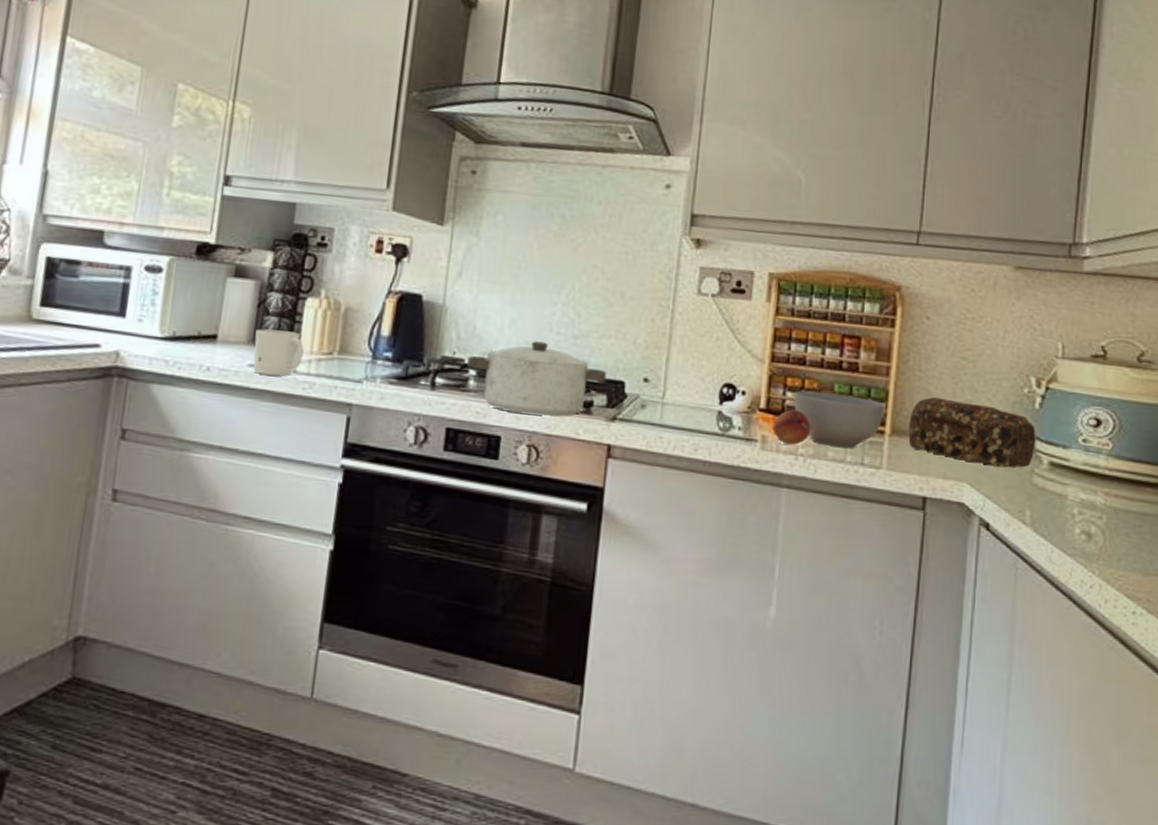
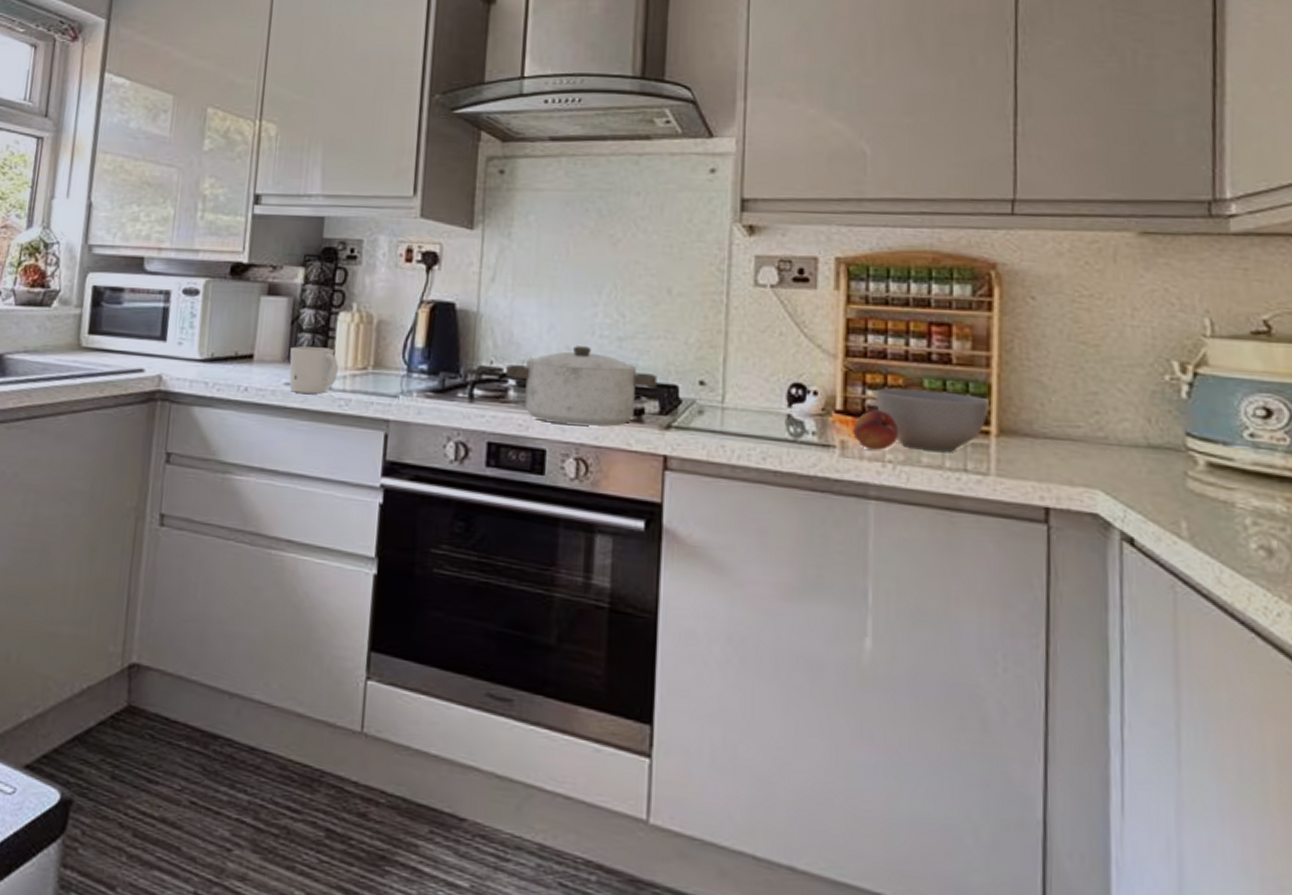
bread loaf: present [908,397,1036,468] -> none [1020,390,1187,471]

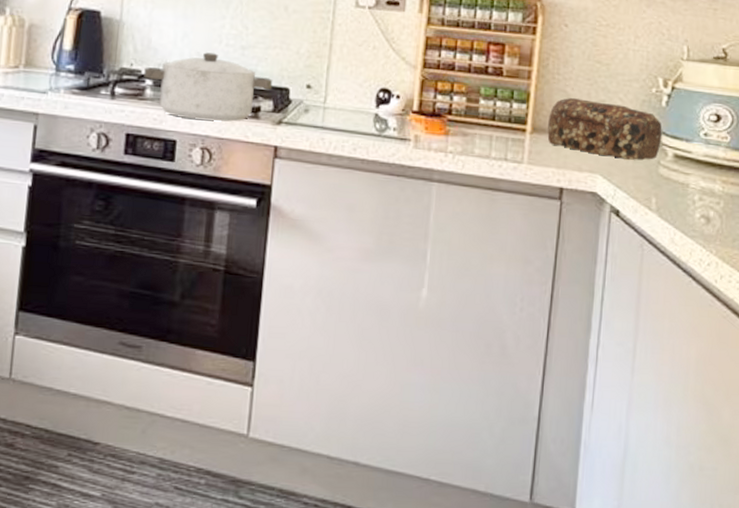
fruit: present [853,410,899,451] -> none [425,111,459,144]
bowl: present [875,388,989,452] -> none [443,94,527,145]
bread loaf: none [1020,390,1187,471] -> present [547,98,662,161]

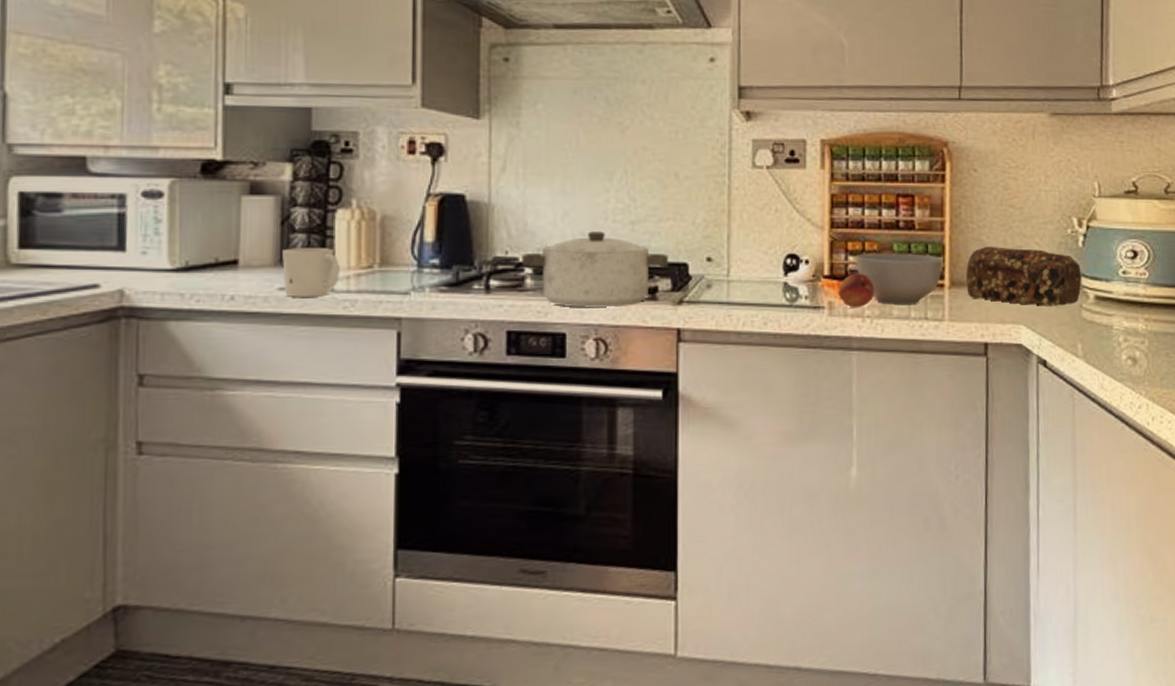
fruit: none [425,111,459,144] -> present [838,273,875,309]
bowl: none [443,94,527,145] -> present [855,253,943,304]

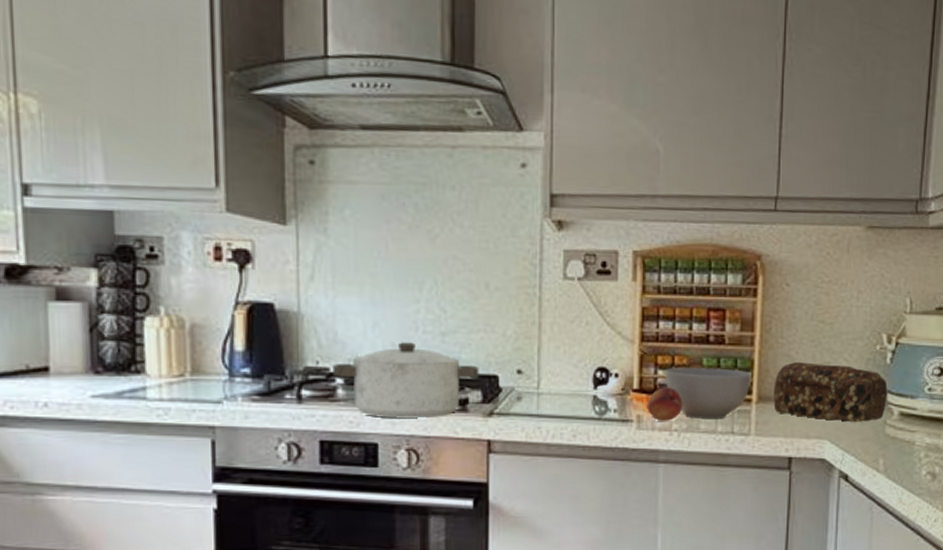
mug: present [282,248,340,297] -> none [93,355,151,405]

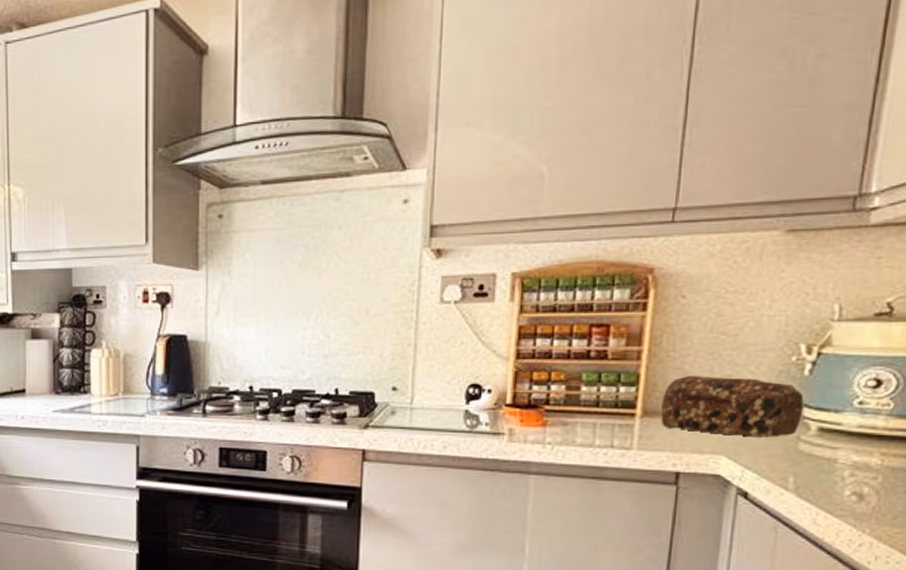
cooking pot: present [333,342,479,419] -> none [232,364,357,430]
fruit: present [647,387,683,422] -> none [519,402,558,436]
bowl: present [665,367,751,418] -> none [540,383,636,432]

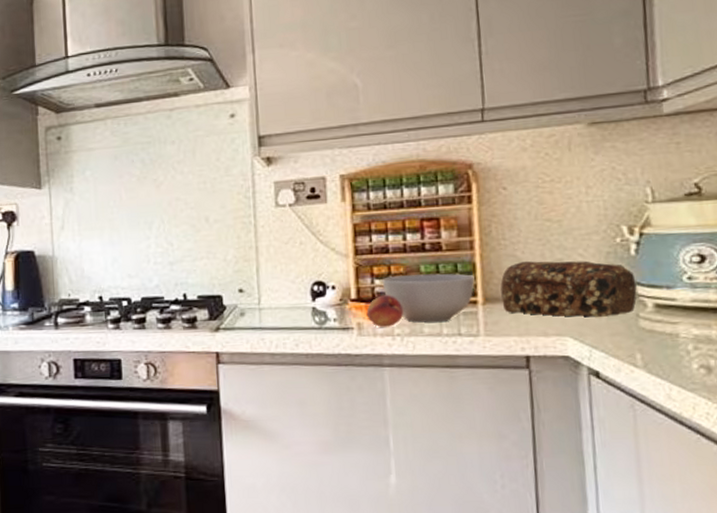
fruit: none [519,402,558,436] -> present [366,295,404,328]
bowl: none [540,383,636,432] -> present [382,273,475,323]

